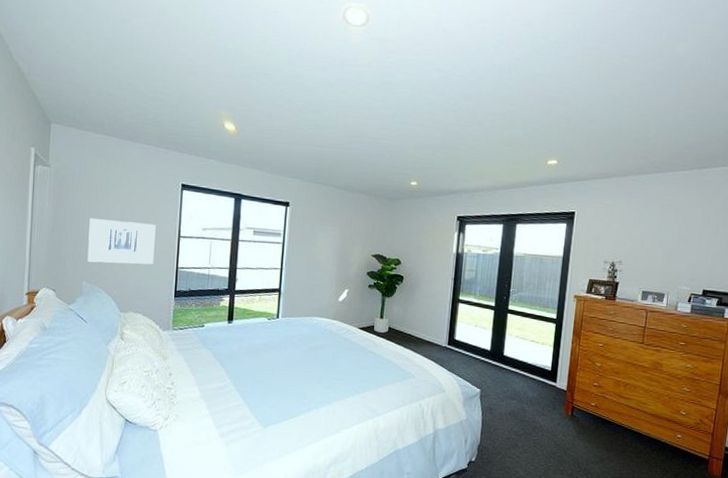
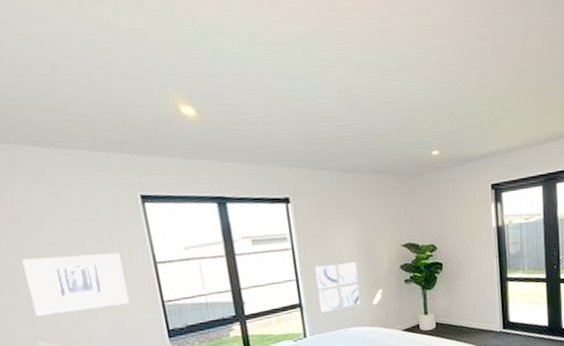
wall art: none [293,260,332,301] -> present [314,261,361,314]

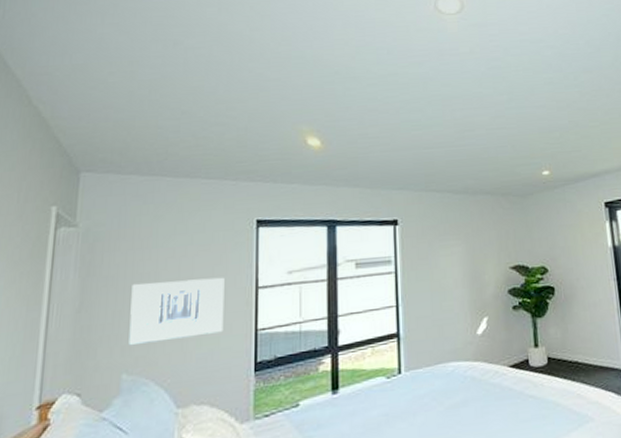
wall art: present [314,261,361,314] -> none [416,285,464,346]

